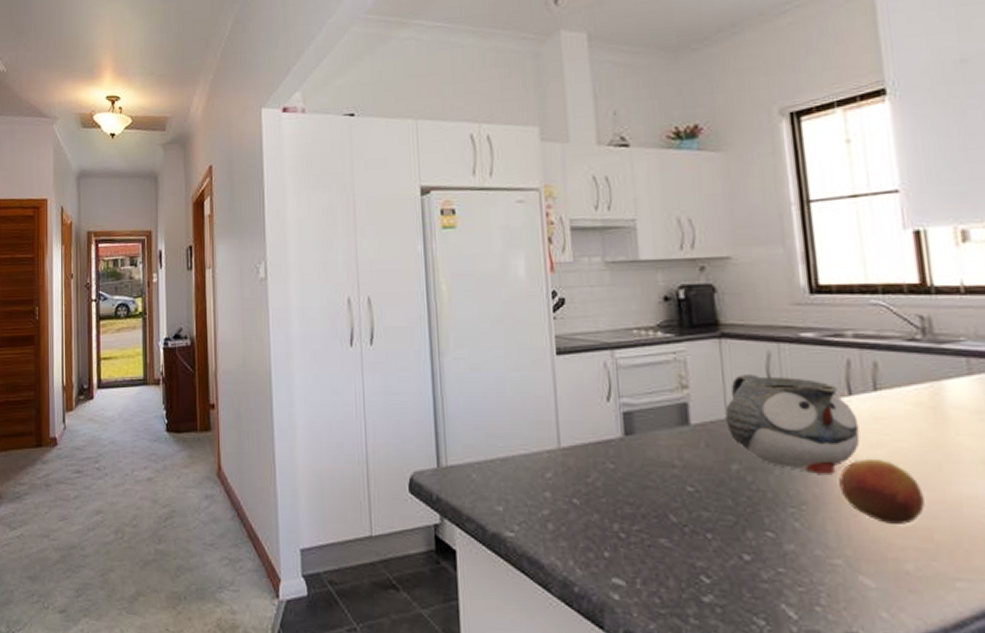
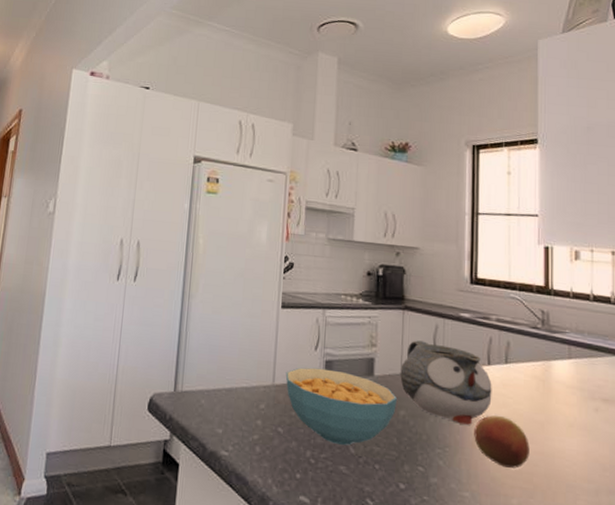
cereal bowl: none [573,422,726,513] -> present [285,367,397,446]

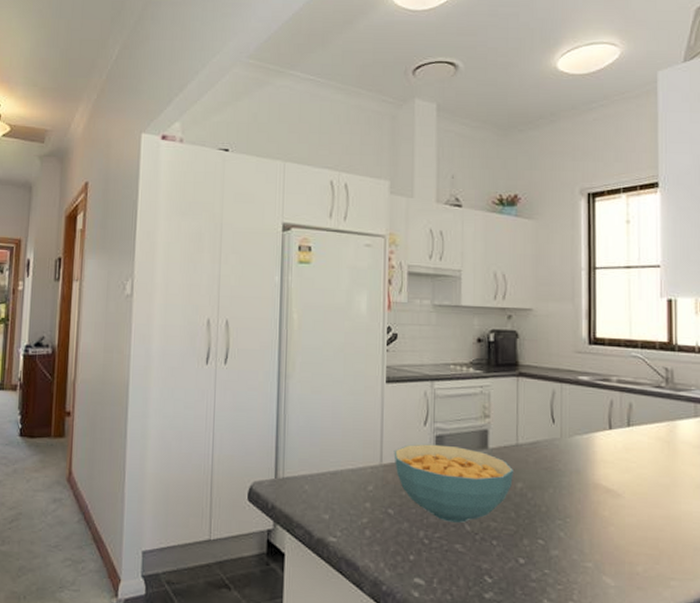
teapot: present [400,340,492,425] -> none [516,408,614,493]
apple: present [474,415,530,469] -> none [596,482,655,535]

